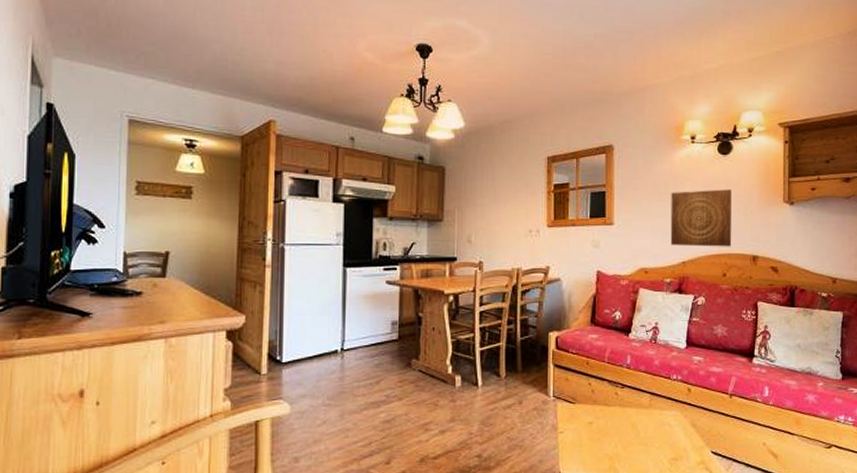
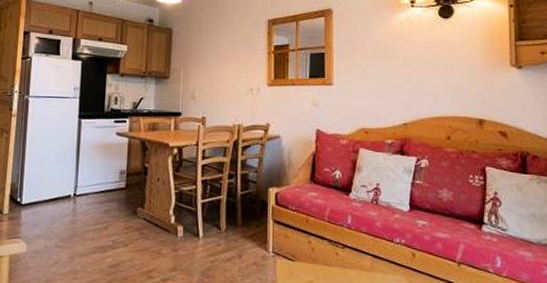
wall art: present [670,189,732,247] -> none [391,52,456,110]

